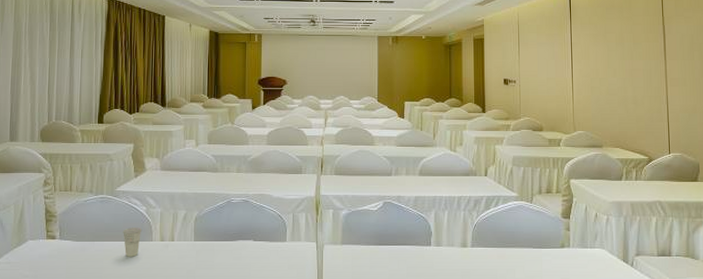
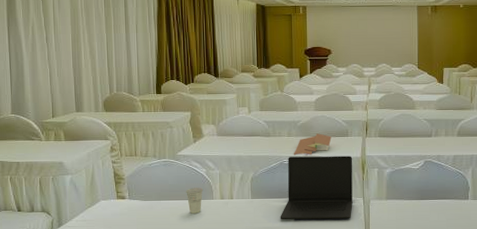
laptop: none [224,195,306,266] -> present [280,156,353,220]
papers: none [243,170,284,194] -> present [294,133,332,156]

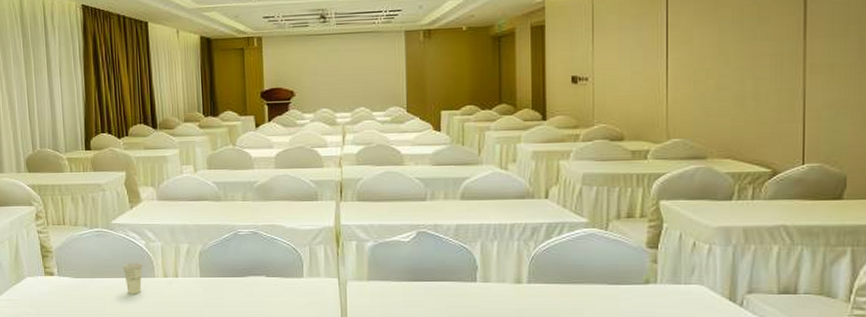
laptop: present [280,156,353,220] -> none [235,225,325,304]
papers: present [294,133,332,156] -> none [250,197,297,225]

